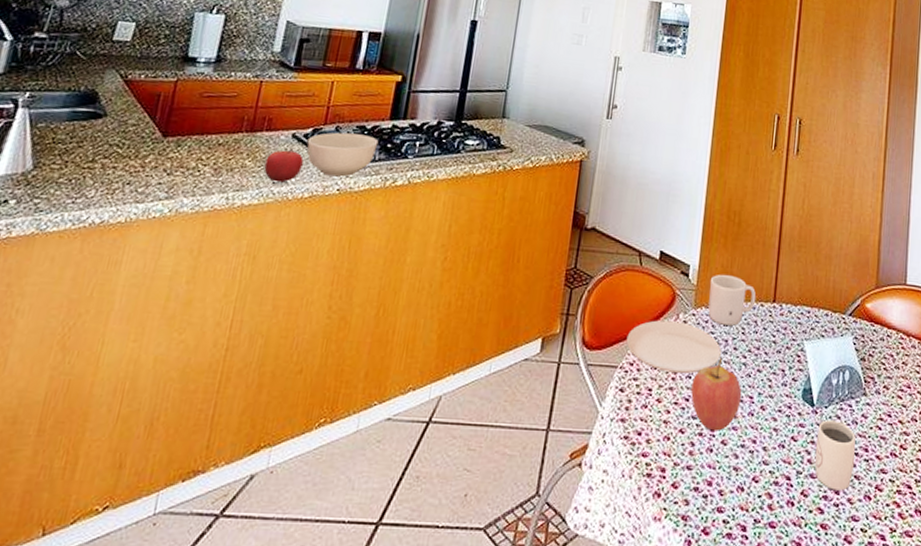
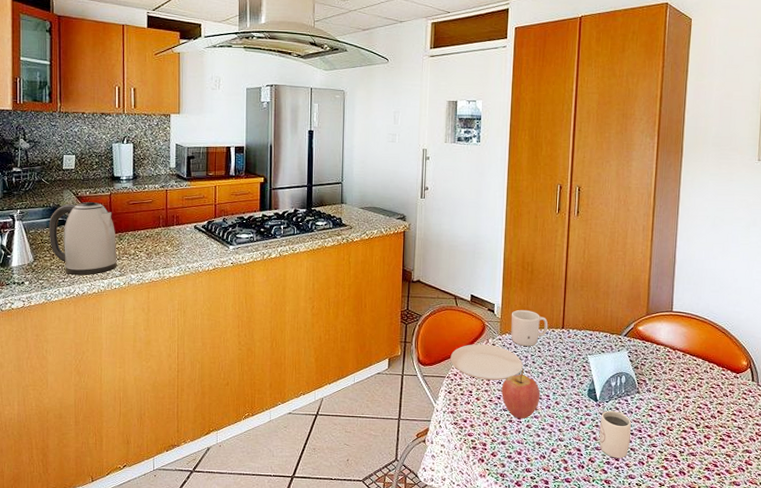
kettle: none [65,88,174,197] -> present [49,201,117,276]
fruit: present [264,149,304,183] -> none [180,237,205,261]
bowl: present [307,132,379,177] -> none [205,222,254,254]

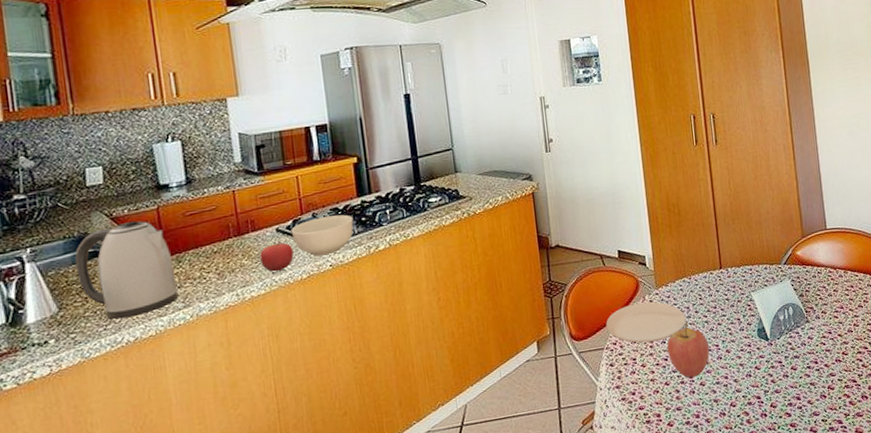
fruit: none [180,237,205,261] -> present [260,241,294,272]
bowl: none [205,222,254,254] -> present [290,214,354,257]
mug: present [511,309,549,346] -> none [664,255,706,297]
mug: present [599,411,632,458] -> none [775,346,809,398]

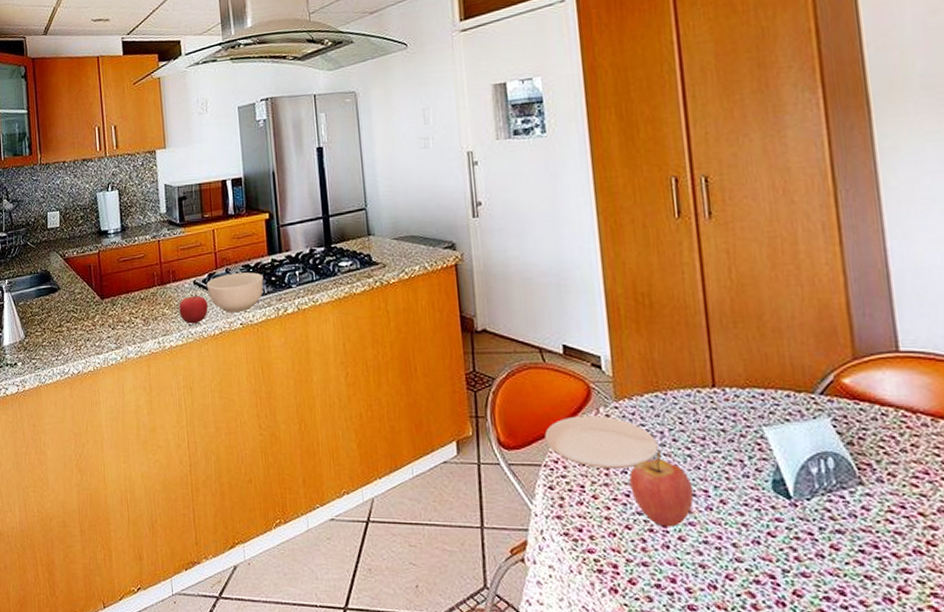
kettle: present [74,220,179,320] -> none [37,262,112,352]

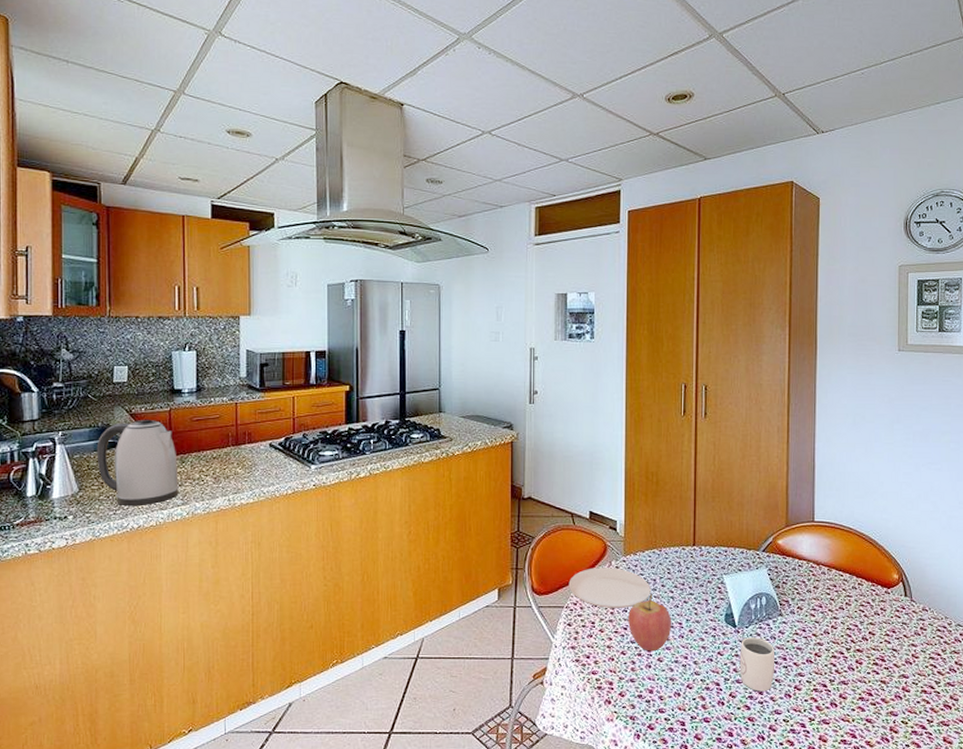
kettle: none [37,262,112,352] -> present [96,419,179,507]
fruit: present [179,294,208,324] -> none [253,456,282,484]
bowl: present [206,272,264,313] -> none [282,438,340,475]
mug: none [801,513,862,592] -> present [739,637,775,692]

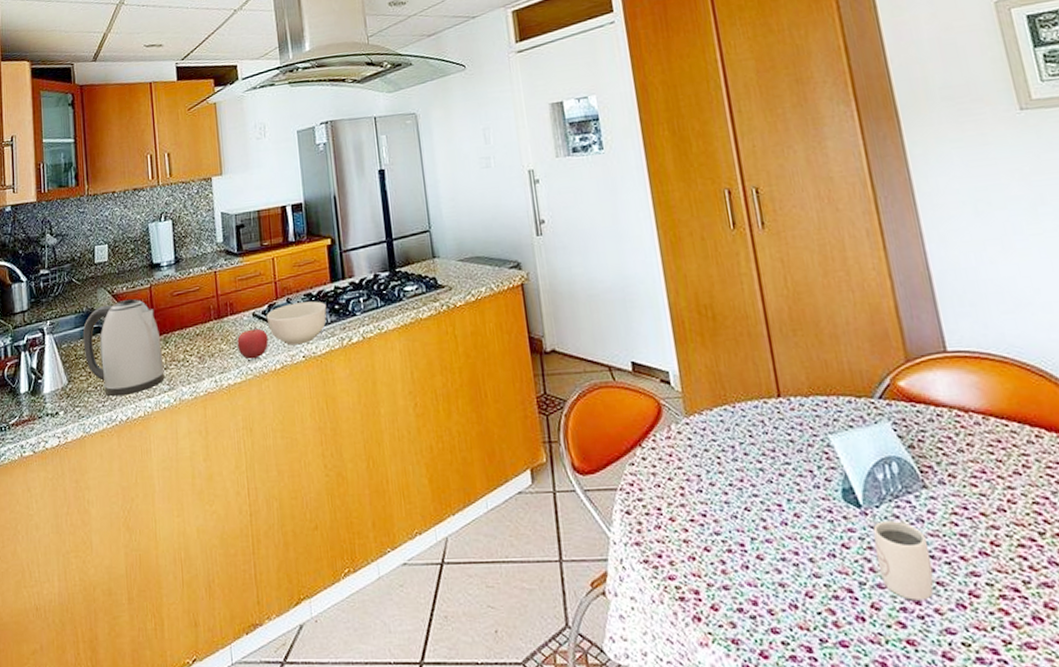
fruit: none [253,456,282,484] -> present [237,327,269,360]
bowl: none [282,438,340,475] -> present [266,301,327,346]
plate: present [568,568,651,609] -> none [618,433,731,489]
fruit: present [628,593,672,652] -> none [704,465,769,546]

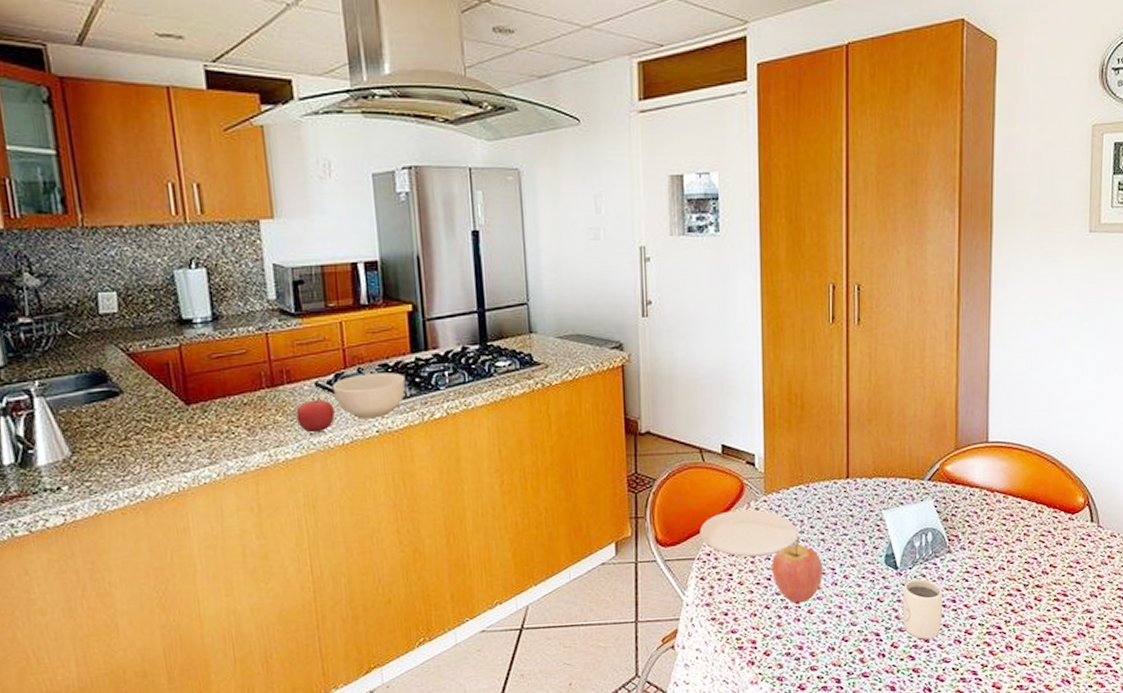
kettle: present [82,298,165,397] -> none [87,359,204,471]
plate: none [618,433,731,489] -> present [699,509,797,558]
fruit: none [704,465,769,546] -> present [772,536,824,603]

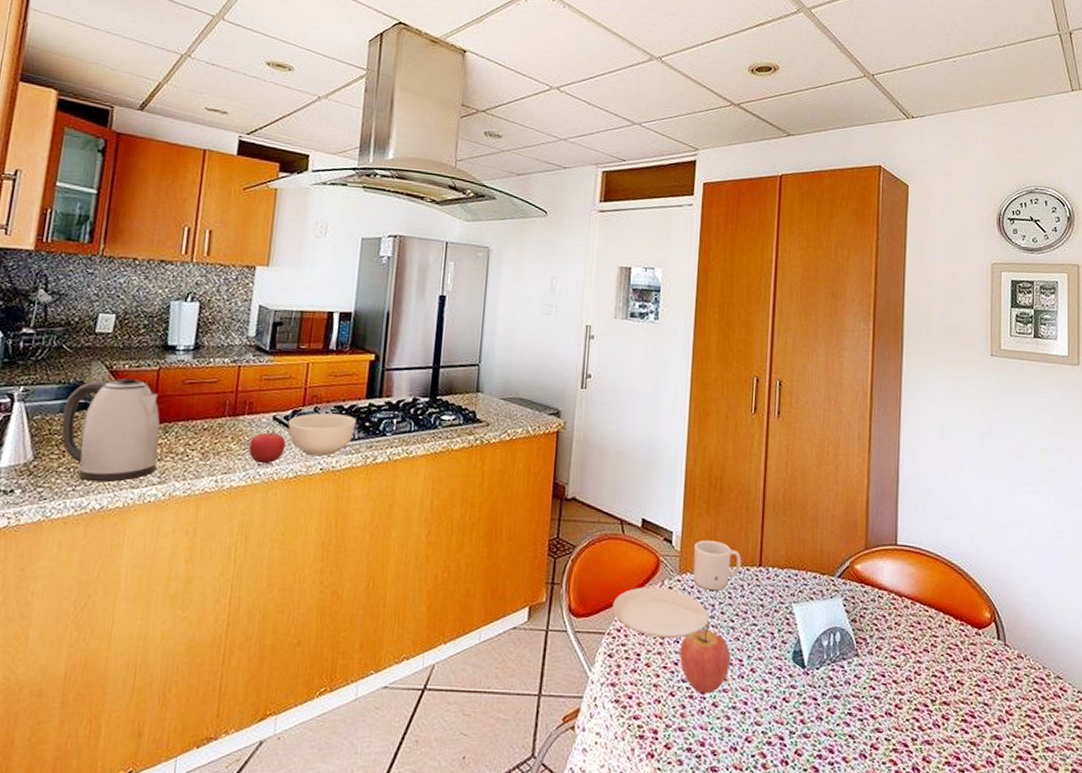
kettle: none [87,359,204,471] -> present [61,377,161,483]
mug: none [777,457,828,507] -> present [693,539,742,590]
mug: present [902,579,943,640] -> none [807,681,850,750]

